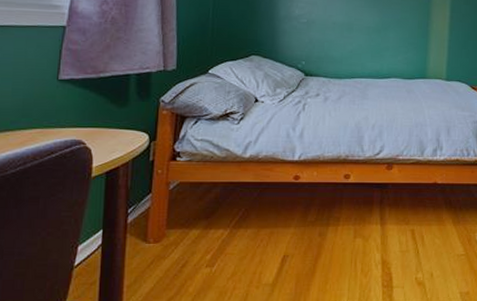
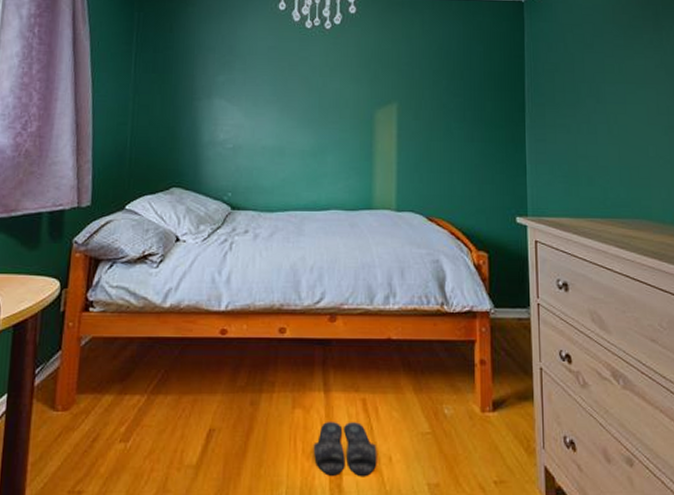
slippers: none [370,247,422,289] -> present [313,421,377,477]

